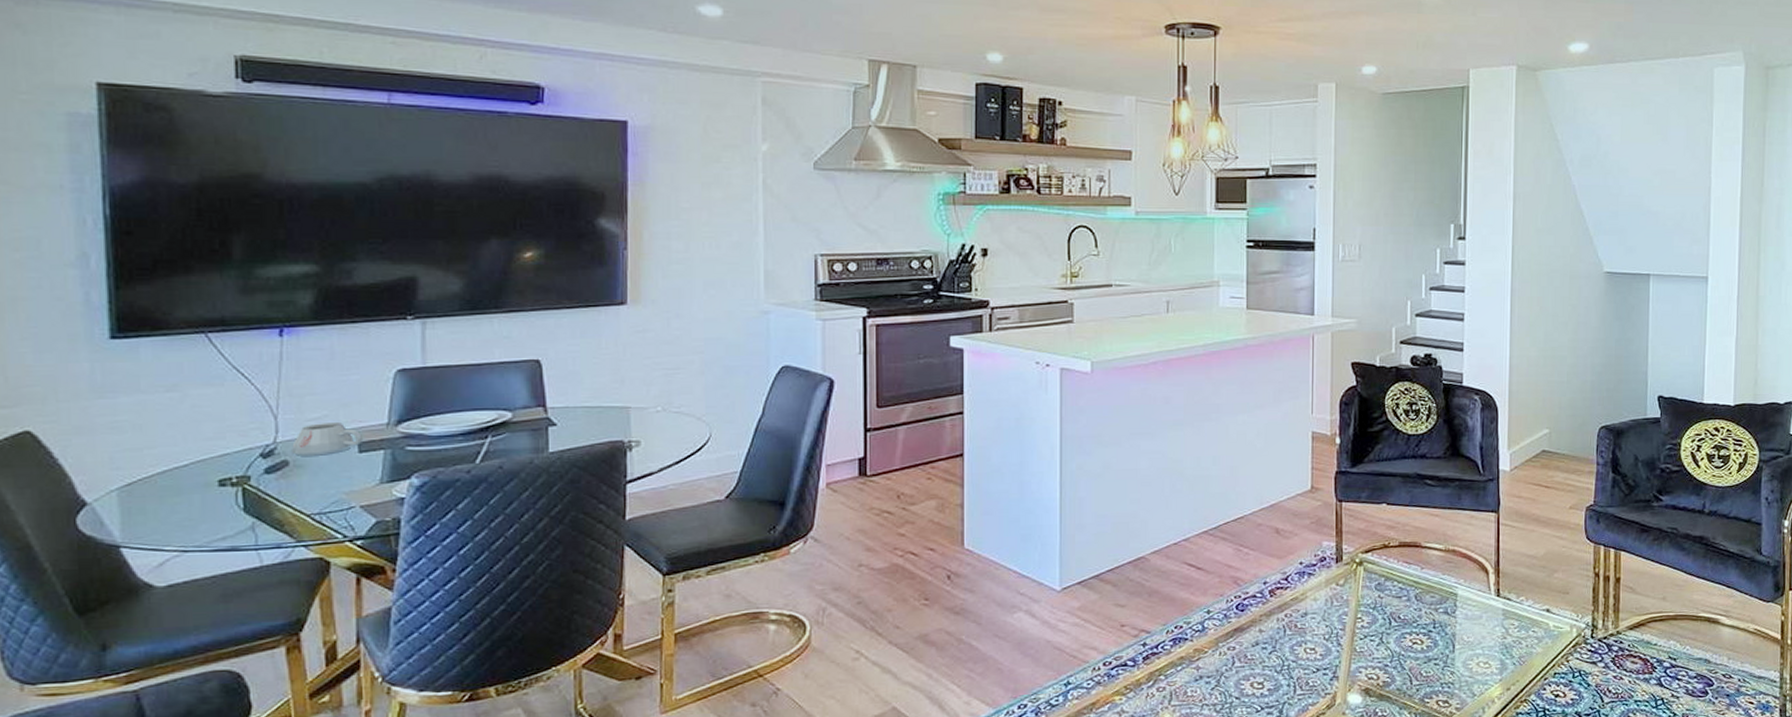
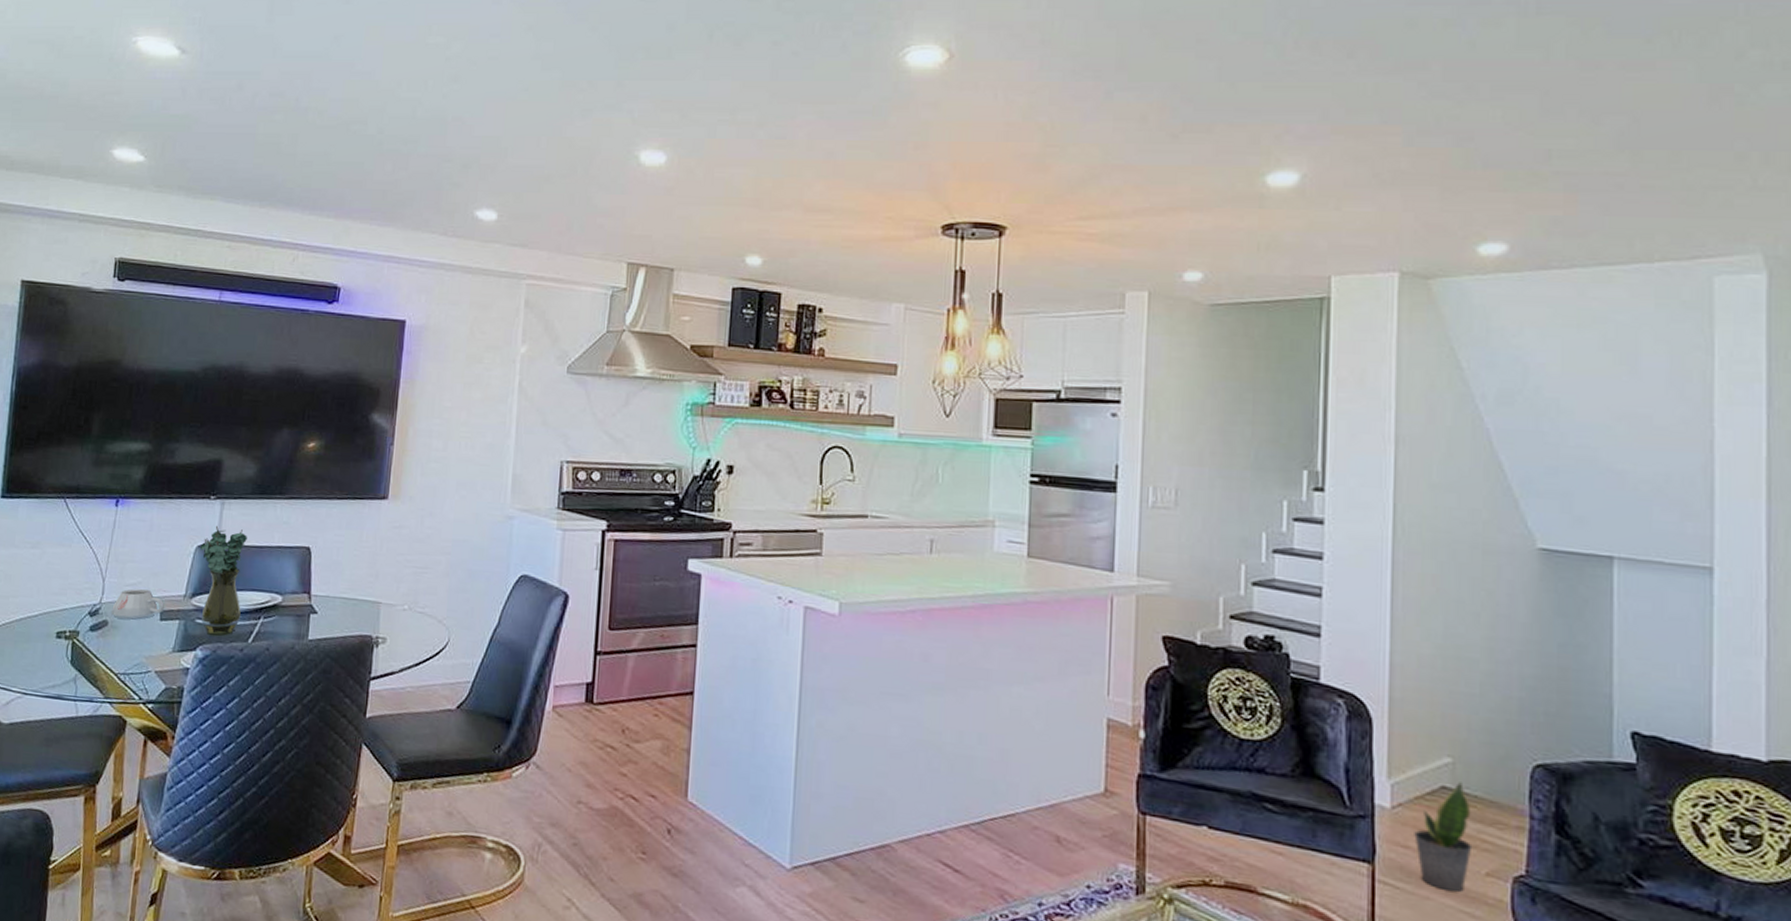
vase: none [400,347,462,462] -> present [199,526,247,637]
potted plant: none [1525,446,1561,524] -> present [1414,782,1473,892]

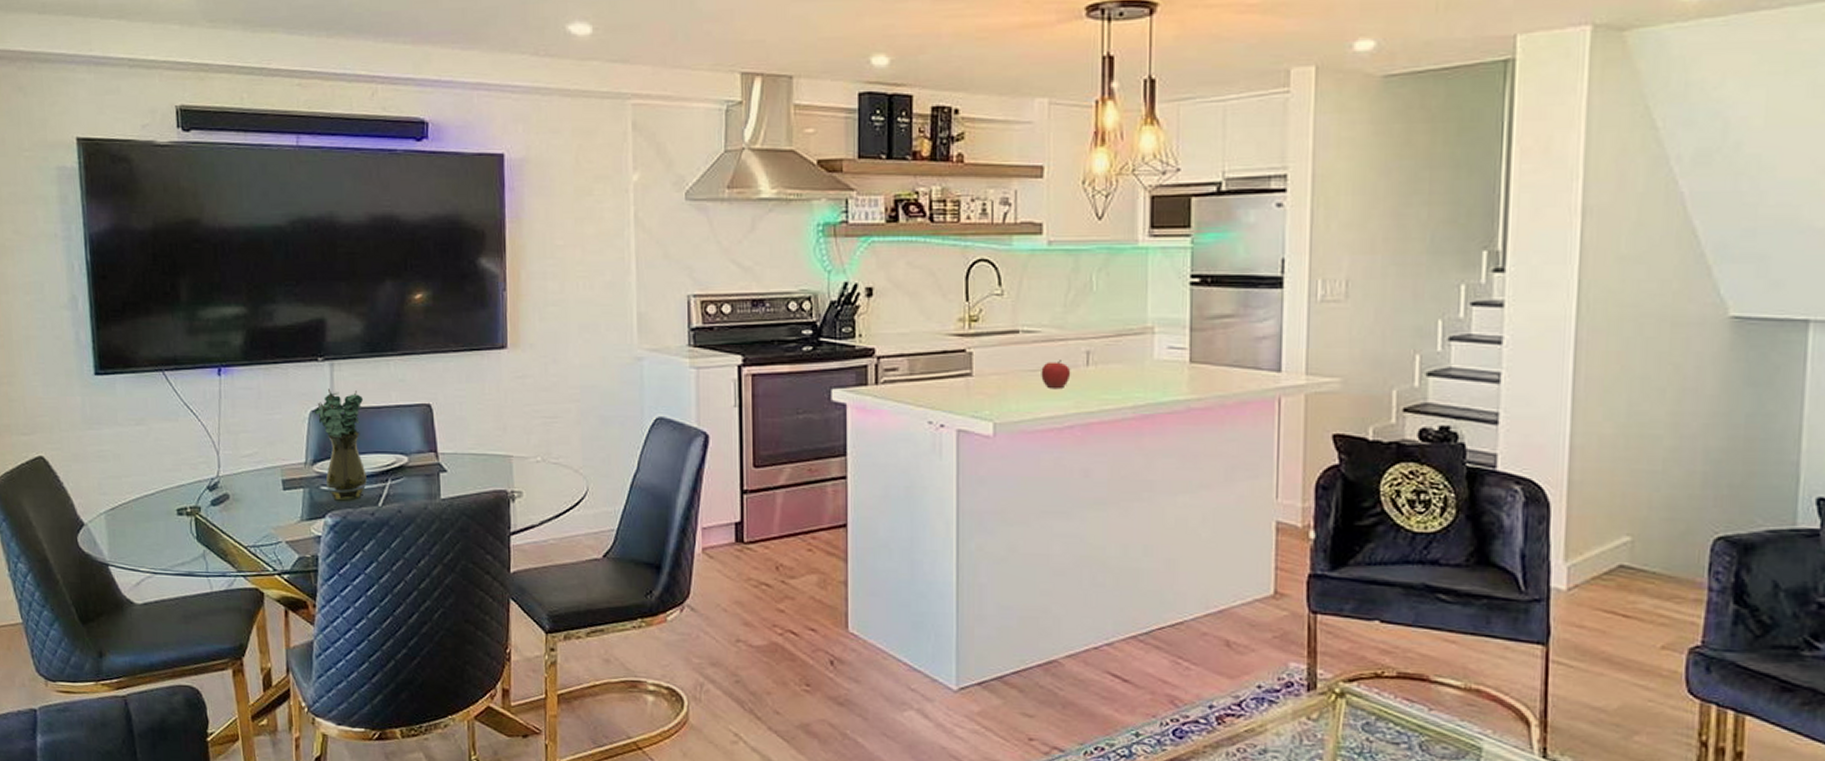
cup: present [111,589,164,620] -> none [231,460,286,491]
fruit: none [886,546,915,574] -> present [1041,360,1071,390]
potted plant: present [1414,782,1473,892] -> none [1589,560,1649,667]

